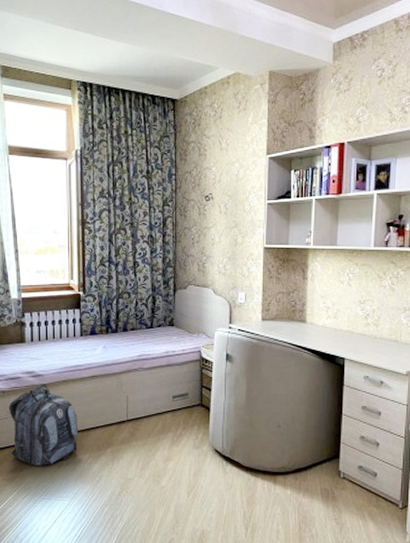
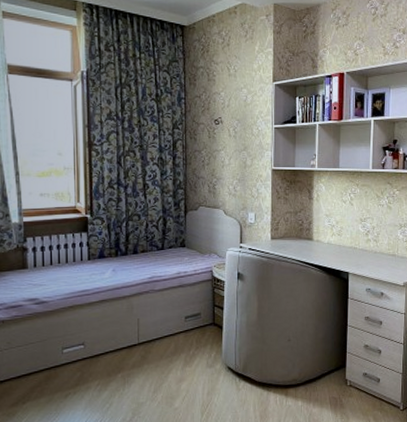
backpack: present [8,384,79,466] -> none [8,311,87,398]

